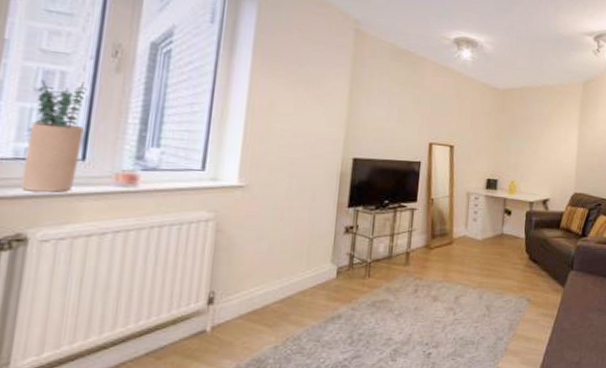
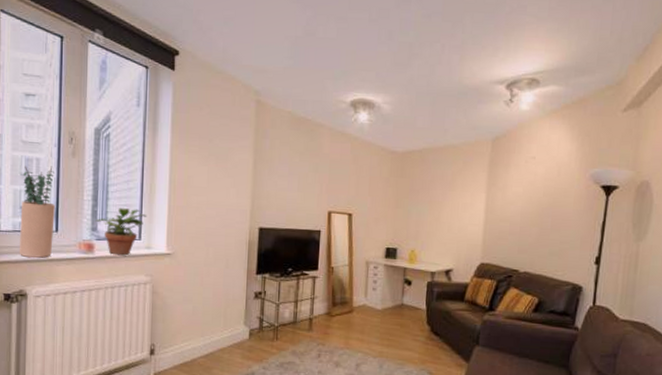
potted plant: none [142,134,215,189] -> present [95,208,147,256]

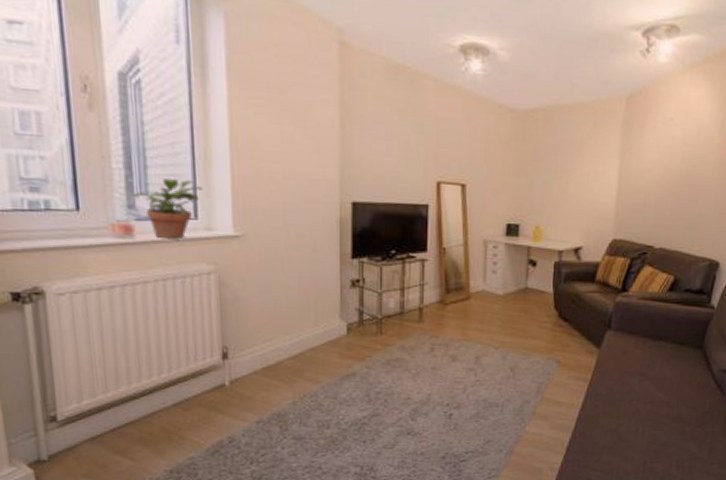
vase: present [19,166,55,258] -> none [18,122,75,245]

